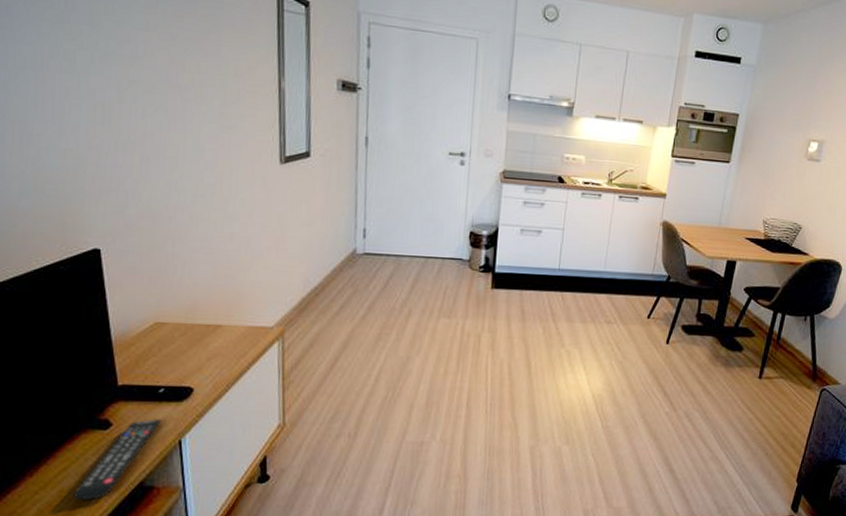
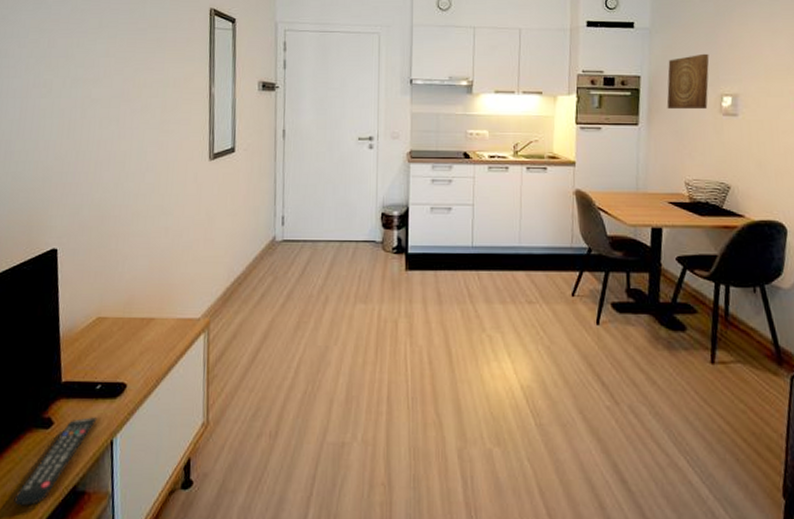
wall art: none [758,97,806,153] -> present [666,53,710,110]

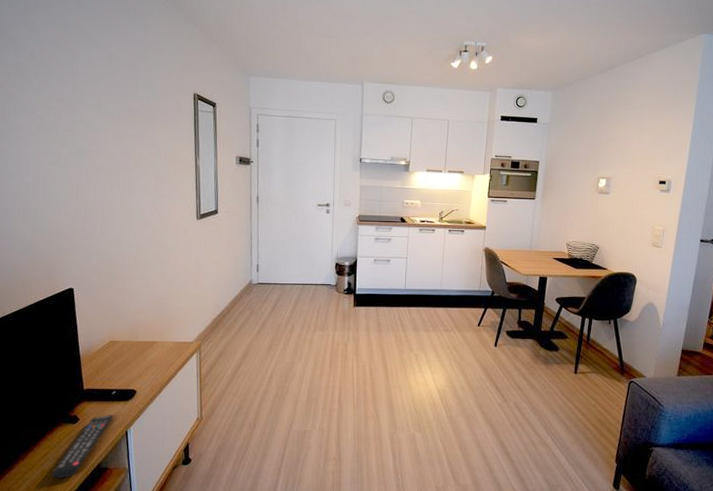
wall art: present [666,53,710,110] -> none [557,145,592,189]

